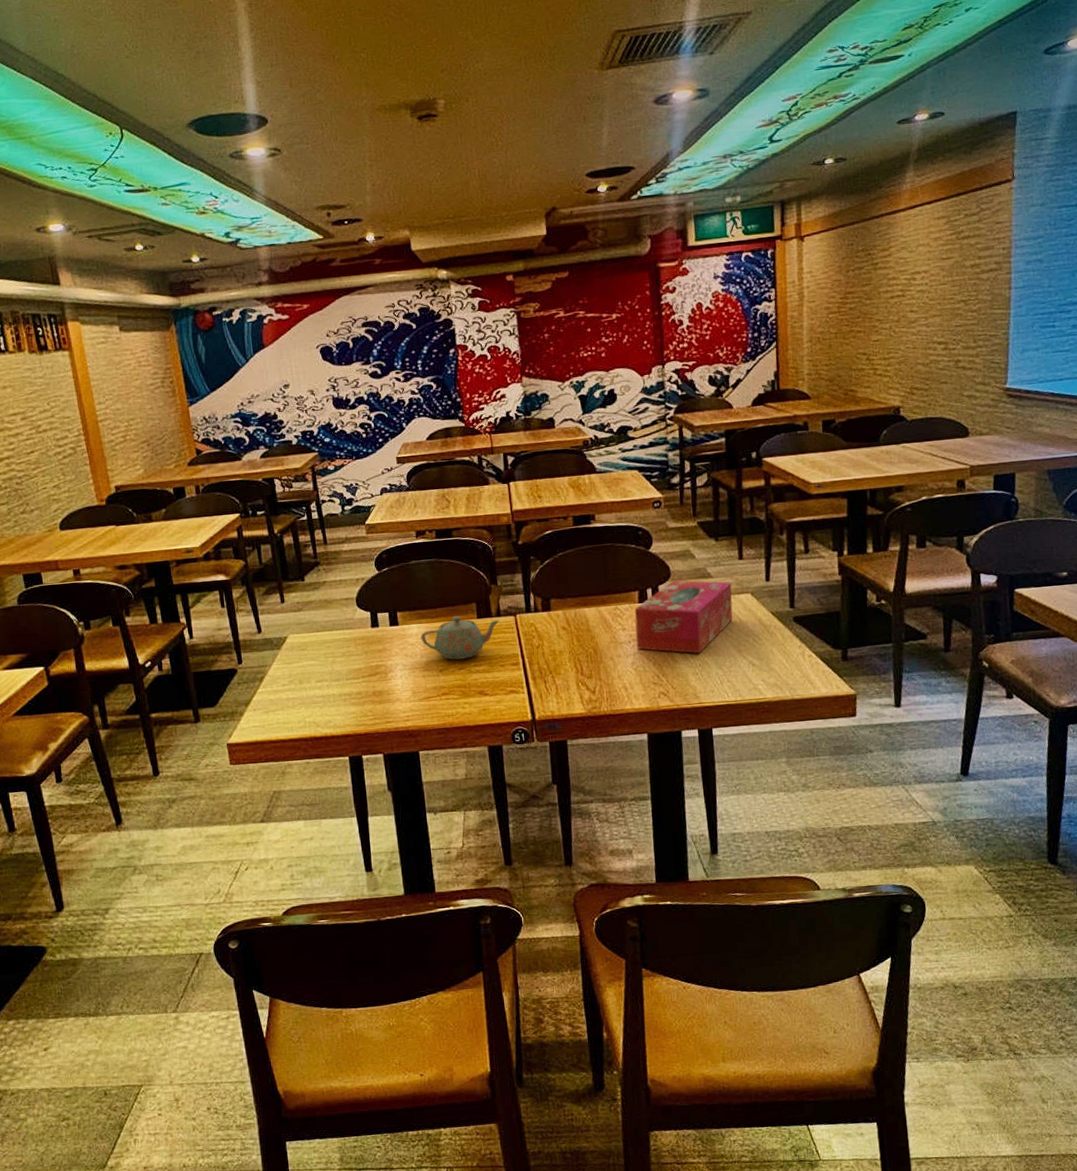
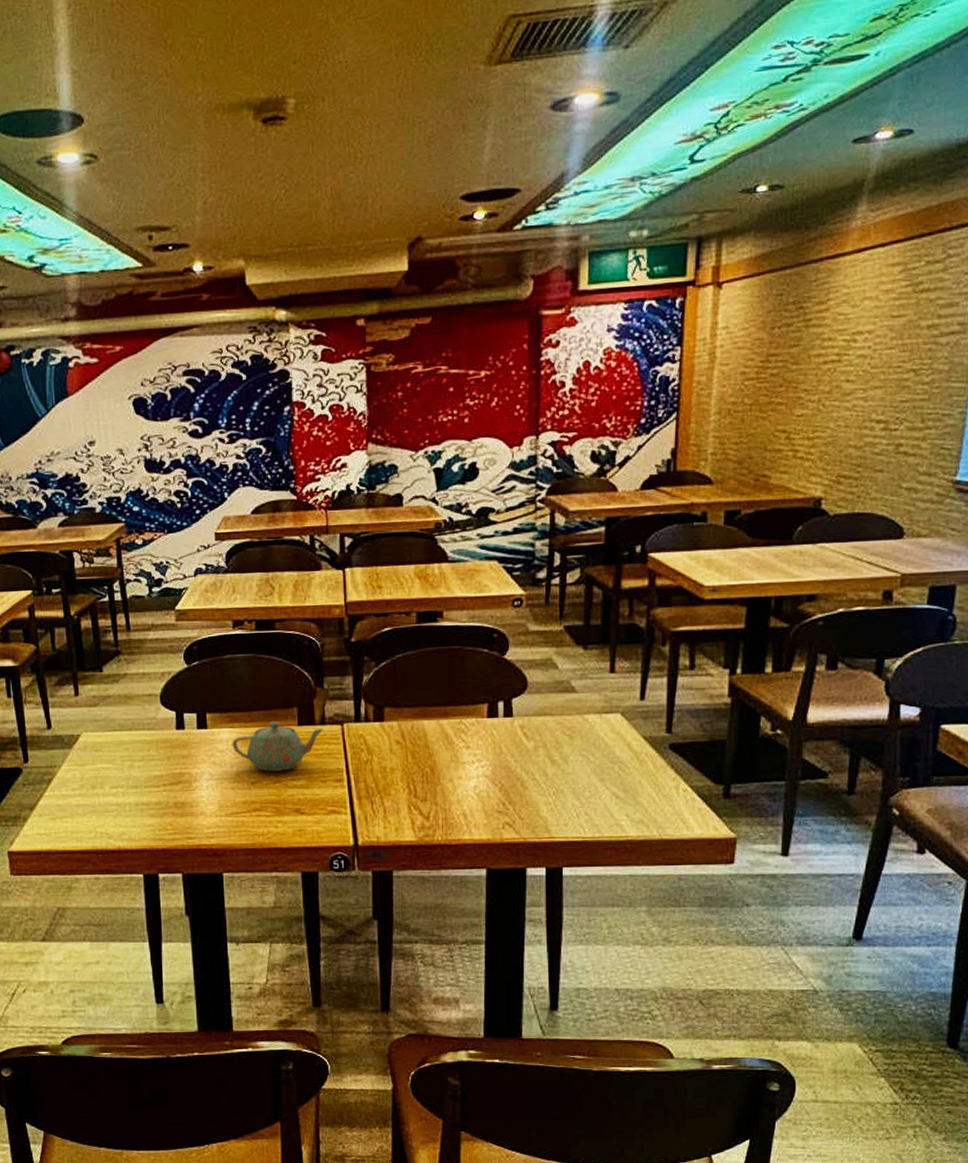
tissue box: present [634,580,733,654] -> none [481,693,599,781]

